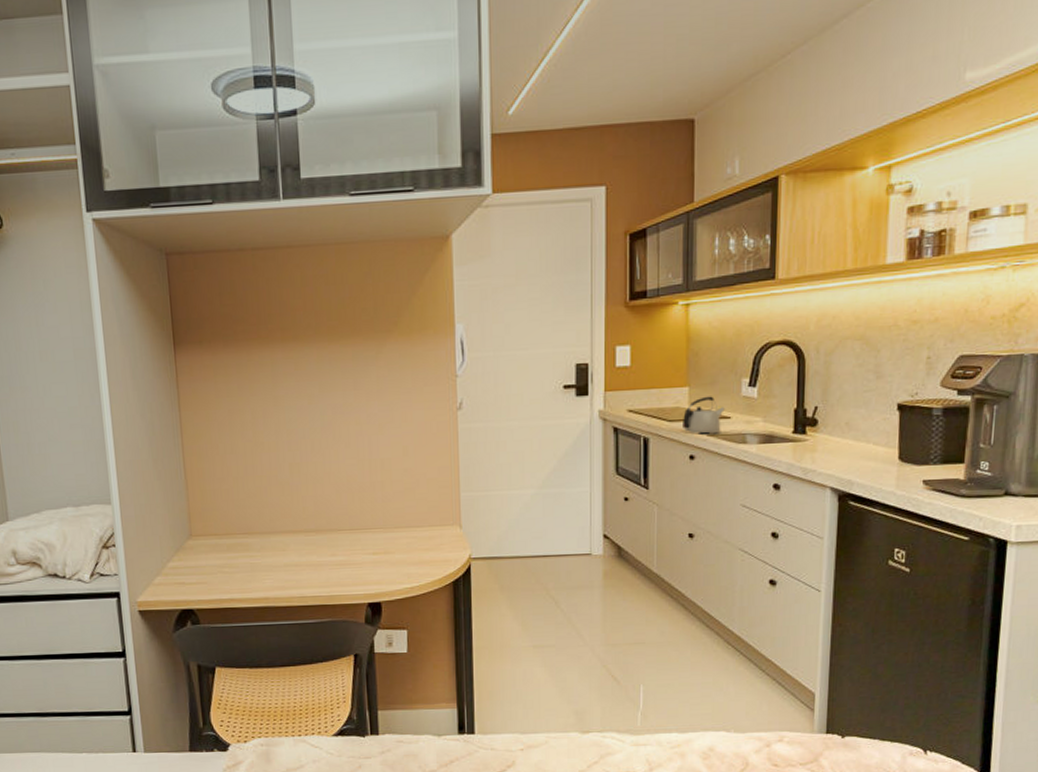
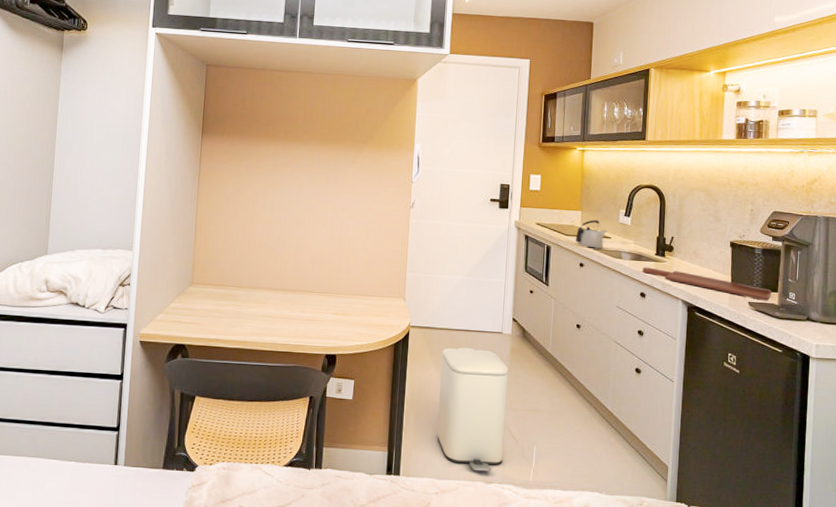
pedal bin: none [515,577,603,721] -> present [437,347,509,472]
cutting board: none [775,450,955,477] -> present [642,267,772,301]

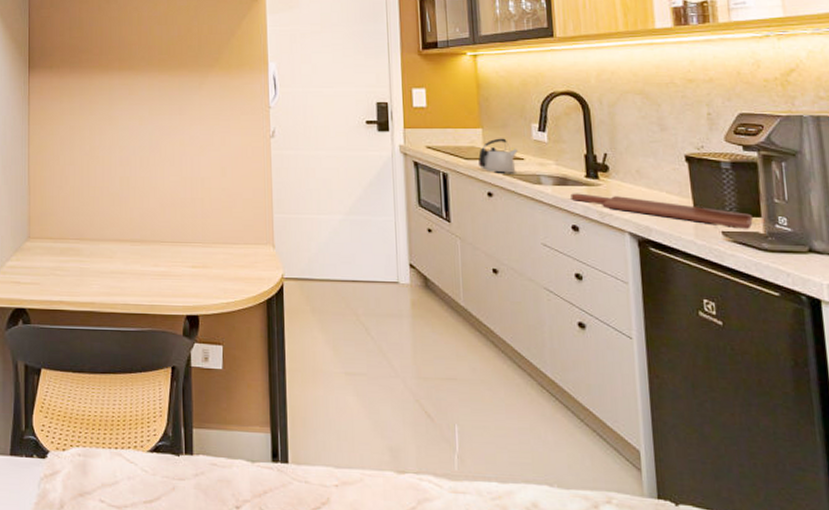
pedal bin: present [437,347,509,472] -> none [326,302,417,459]

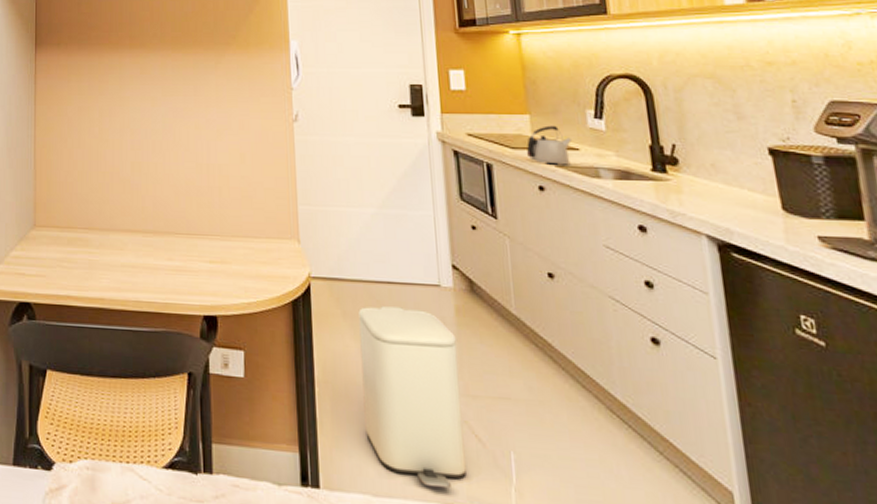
pedal bin: none [326,302,417,459] -> present [358,306,467,489]
cutting board: present [571,193,753,229] -> none [635,188,855,234]

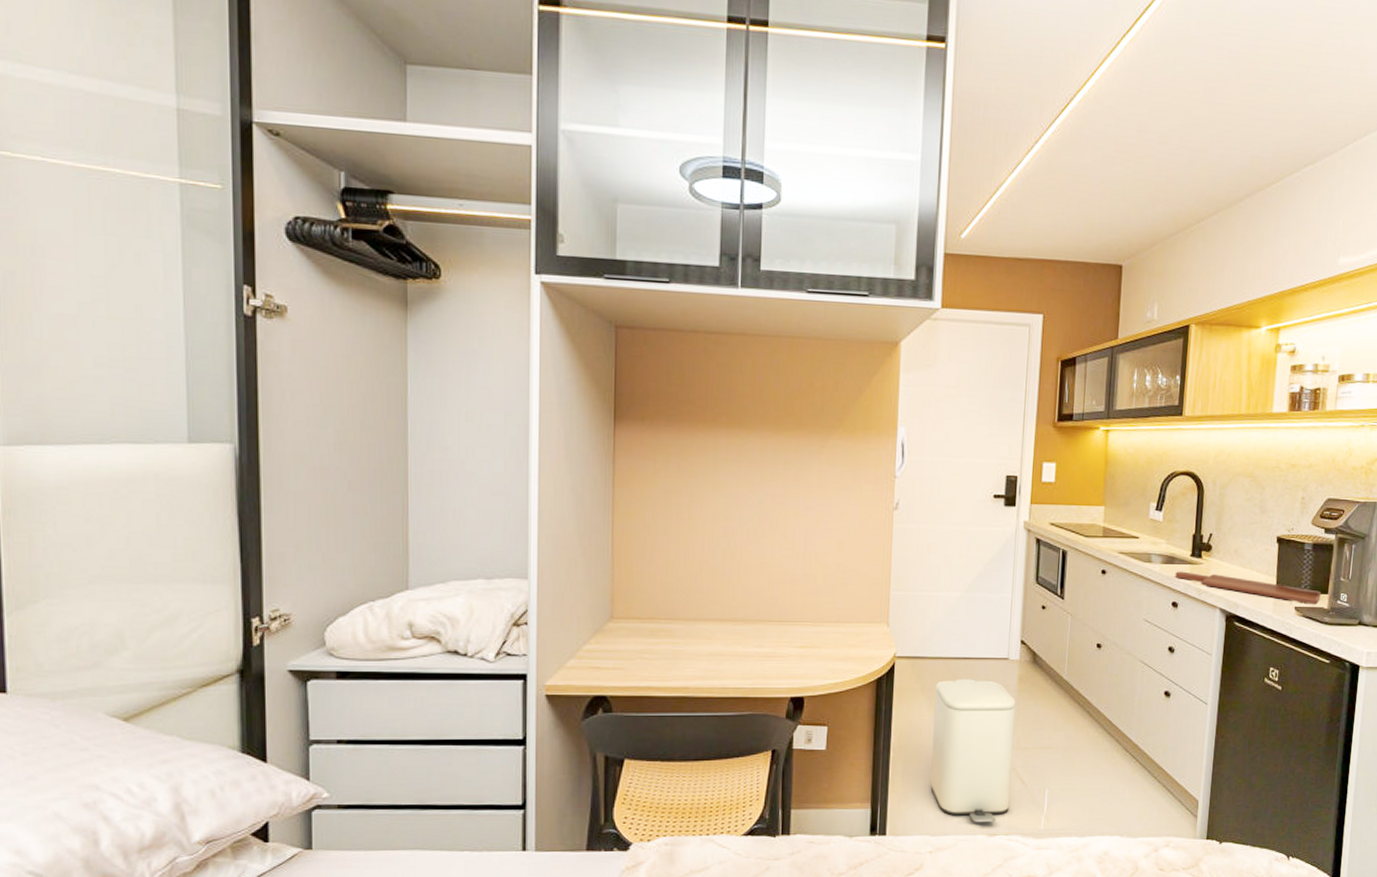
kettle: present [527,125,573,165] -> none [1097,516,1136,551]
cutting board: none [635,188,855,234] -> present [1175,571,1321,605]

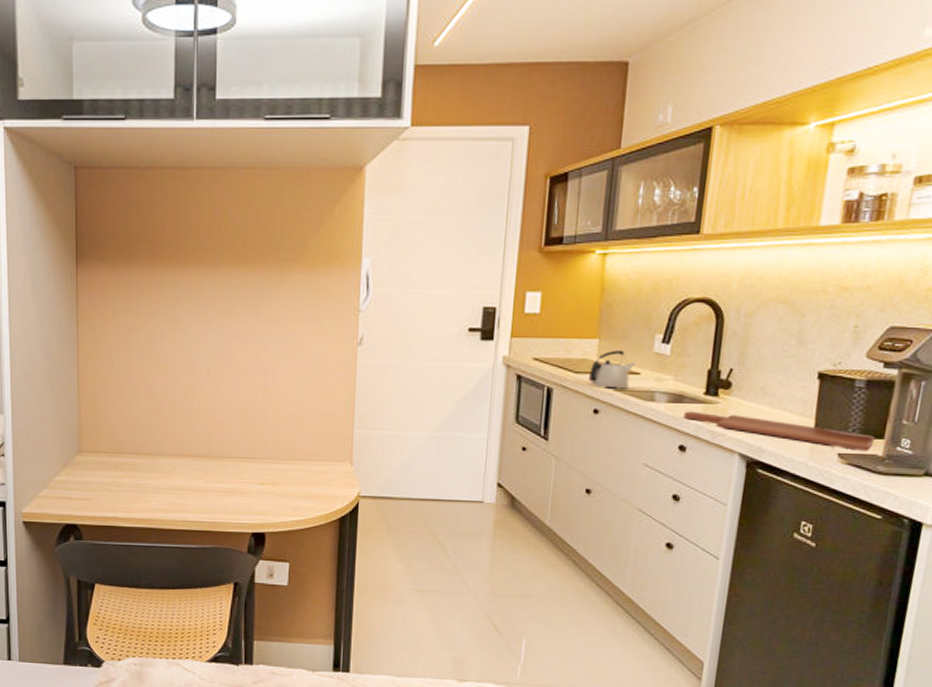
pedal bin: present [930,679,1017,823] -> none [396,521,492,668]
kettle: none [1097,516,1136,551] -> present [589,350,636,389]

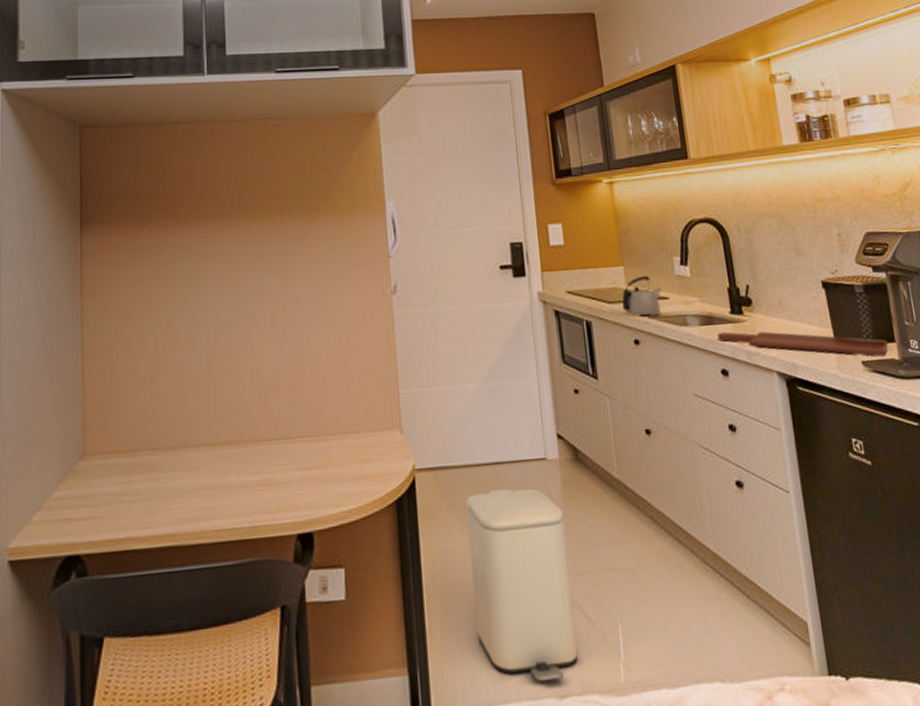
pedal bin: none [396,521,492,668] -> present [466,488,578,682]

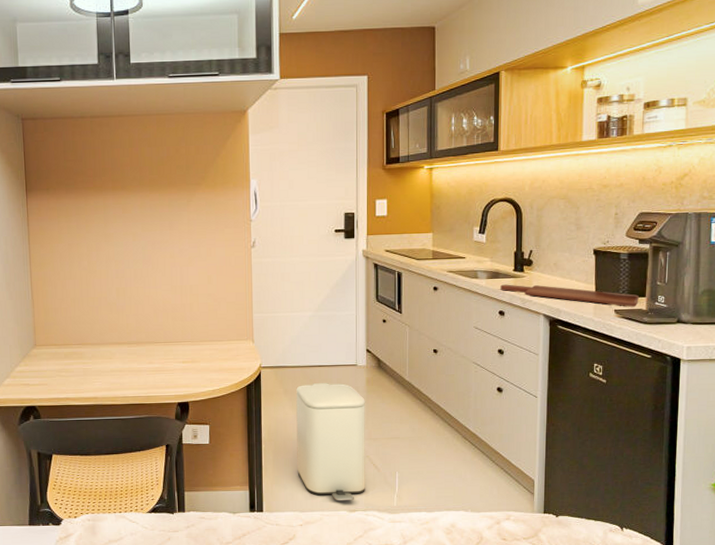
kettle: present [622,275,663,317] -> none [428,240,462,271]

